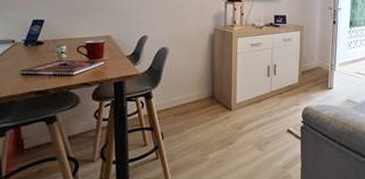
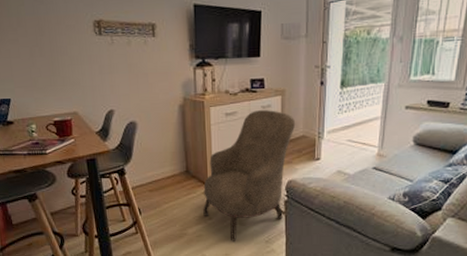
armchair: none [225,43,312,167] -> present [203,110,296,241]

